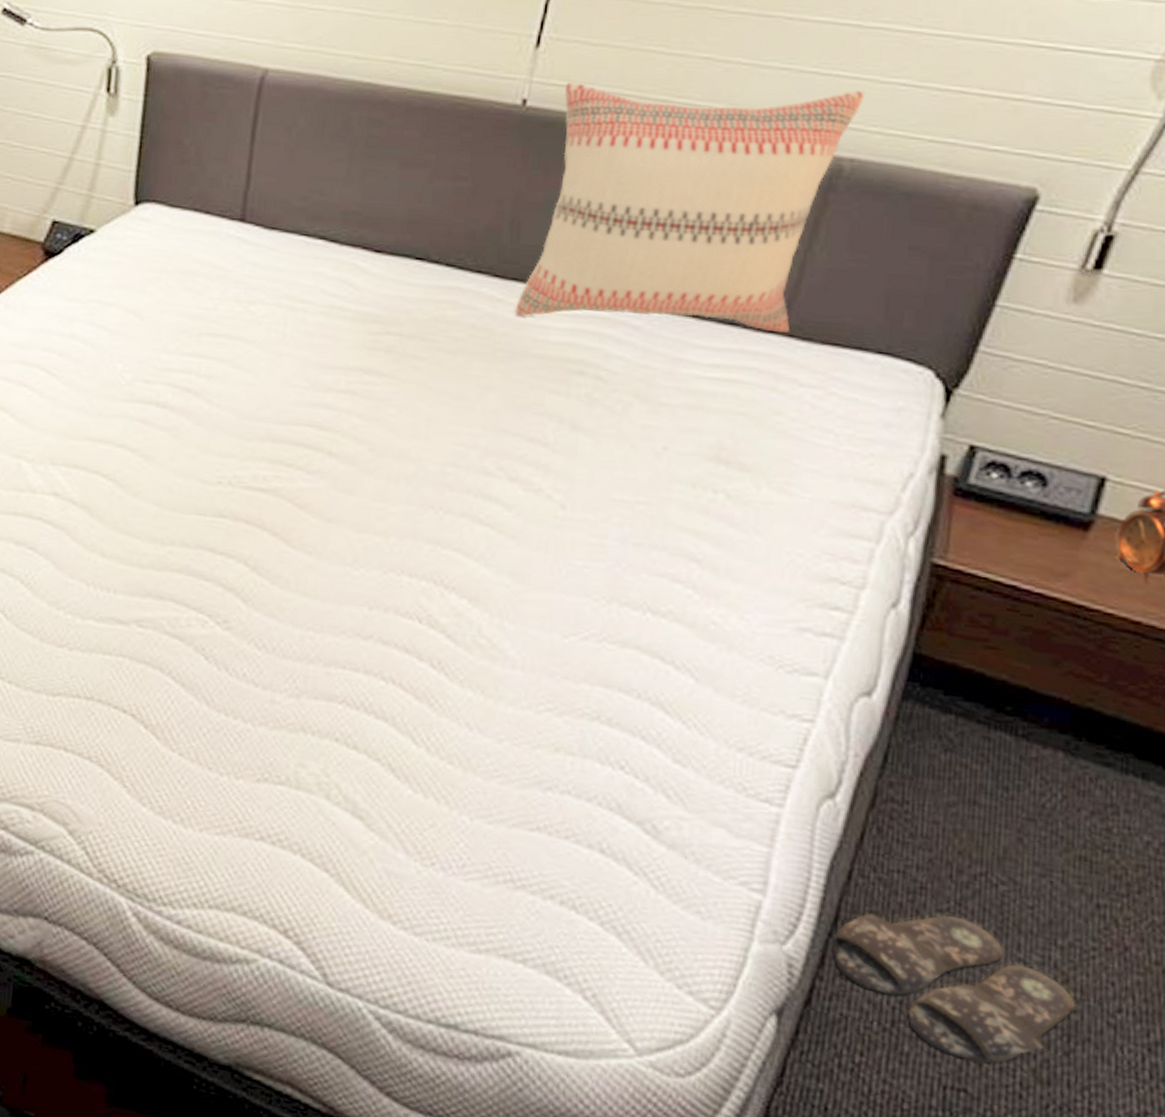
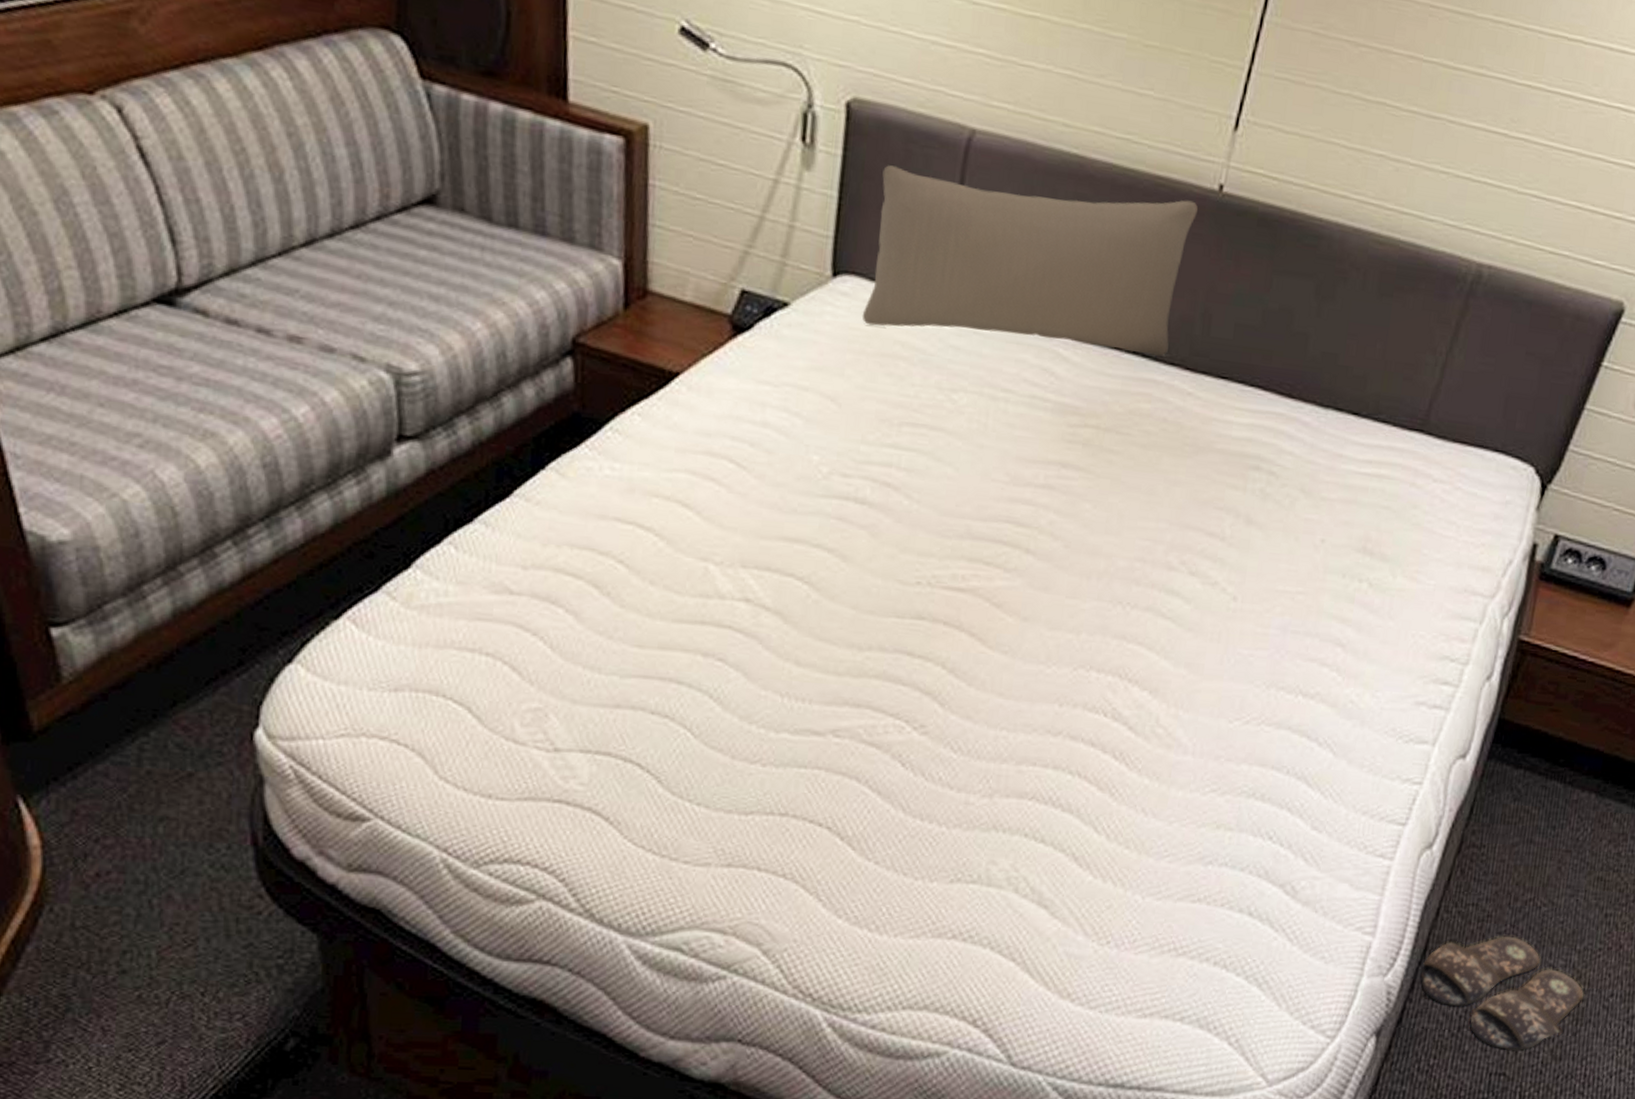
pillow: none [163,106,500,266] -> present [863,165,1198,357]
pillow: present [515,81,866,334] -> none [1202,169,1506,432]

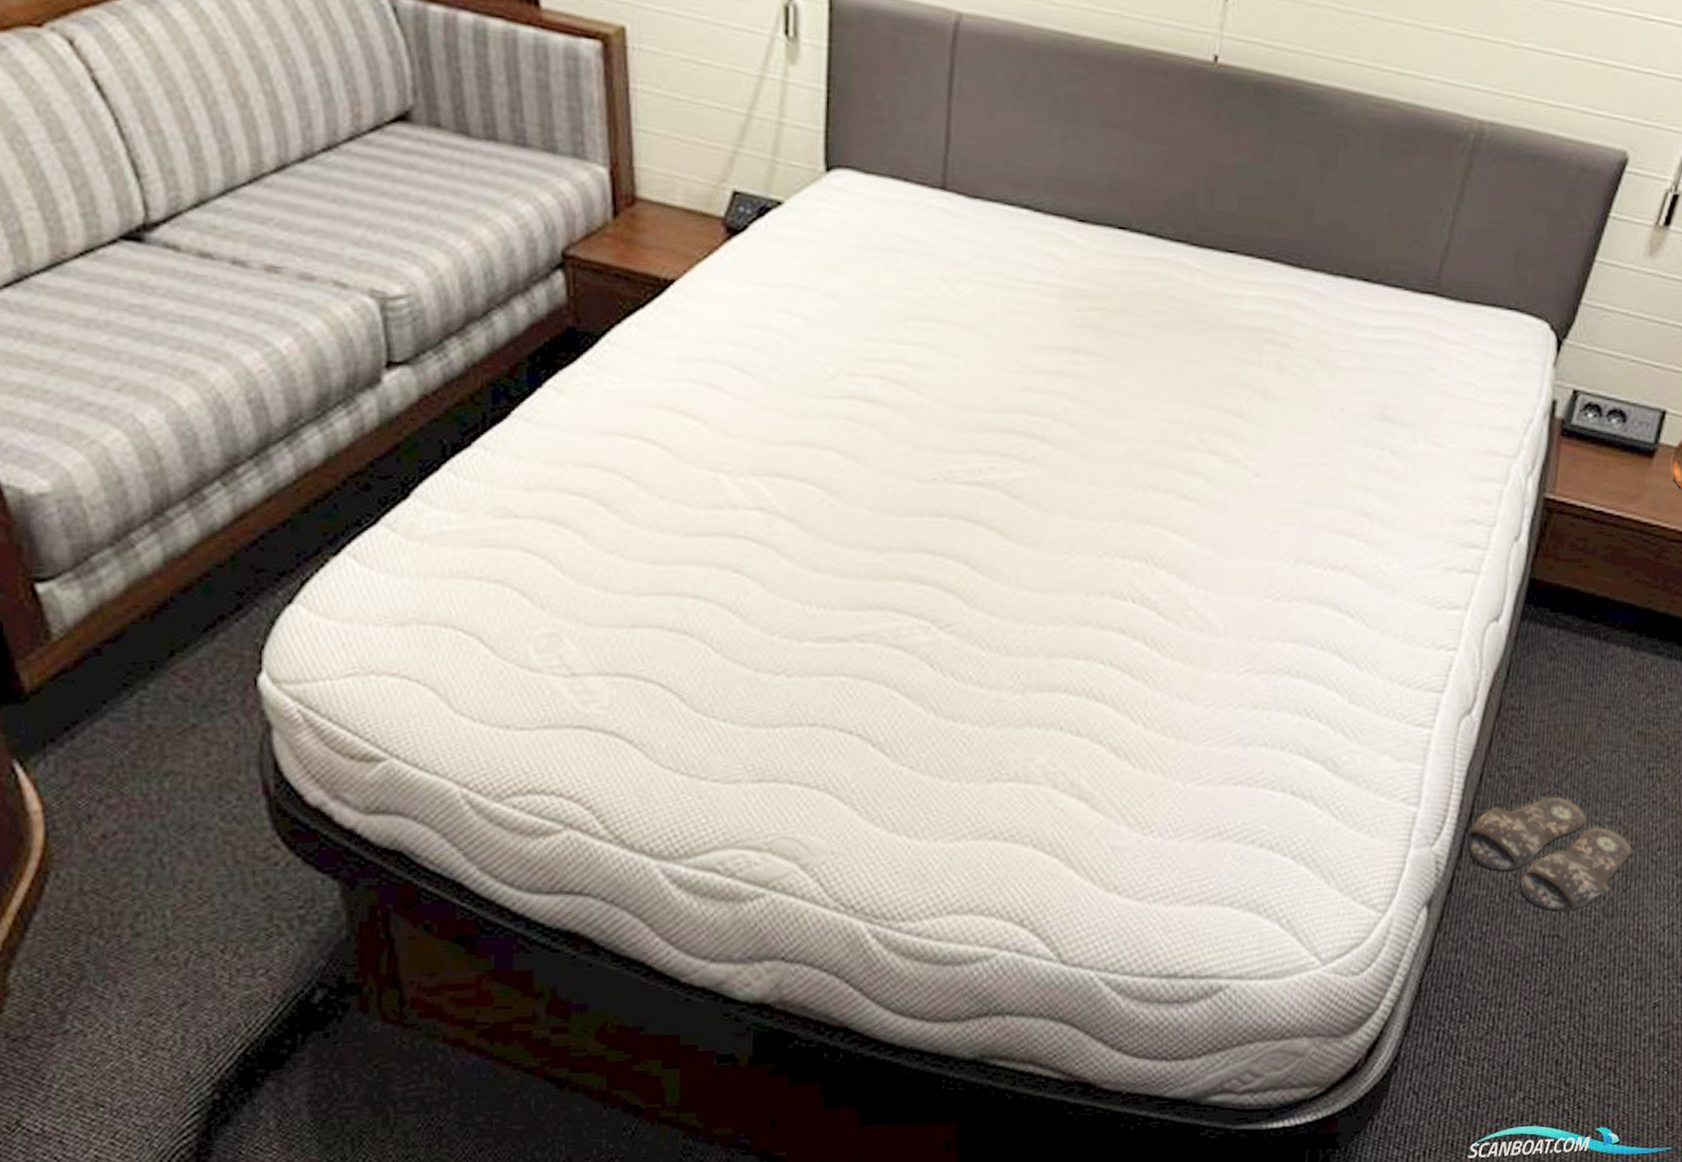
pillow: present [863,165,1198,357] -> none [860,54,1193,235]

